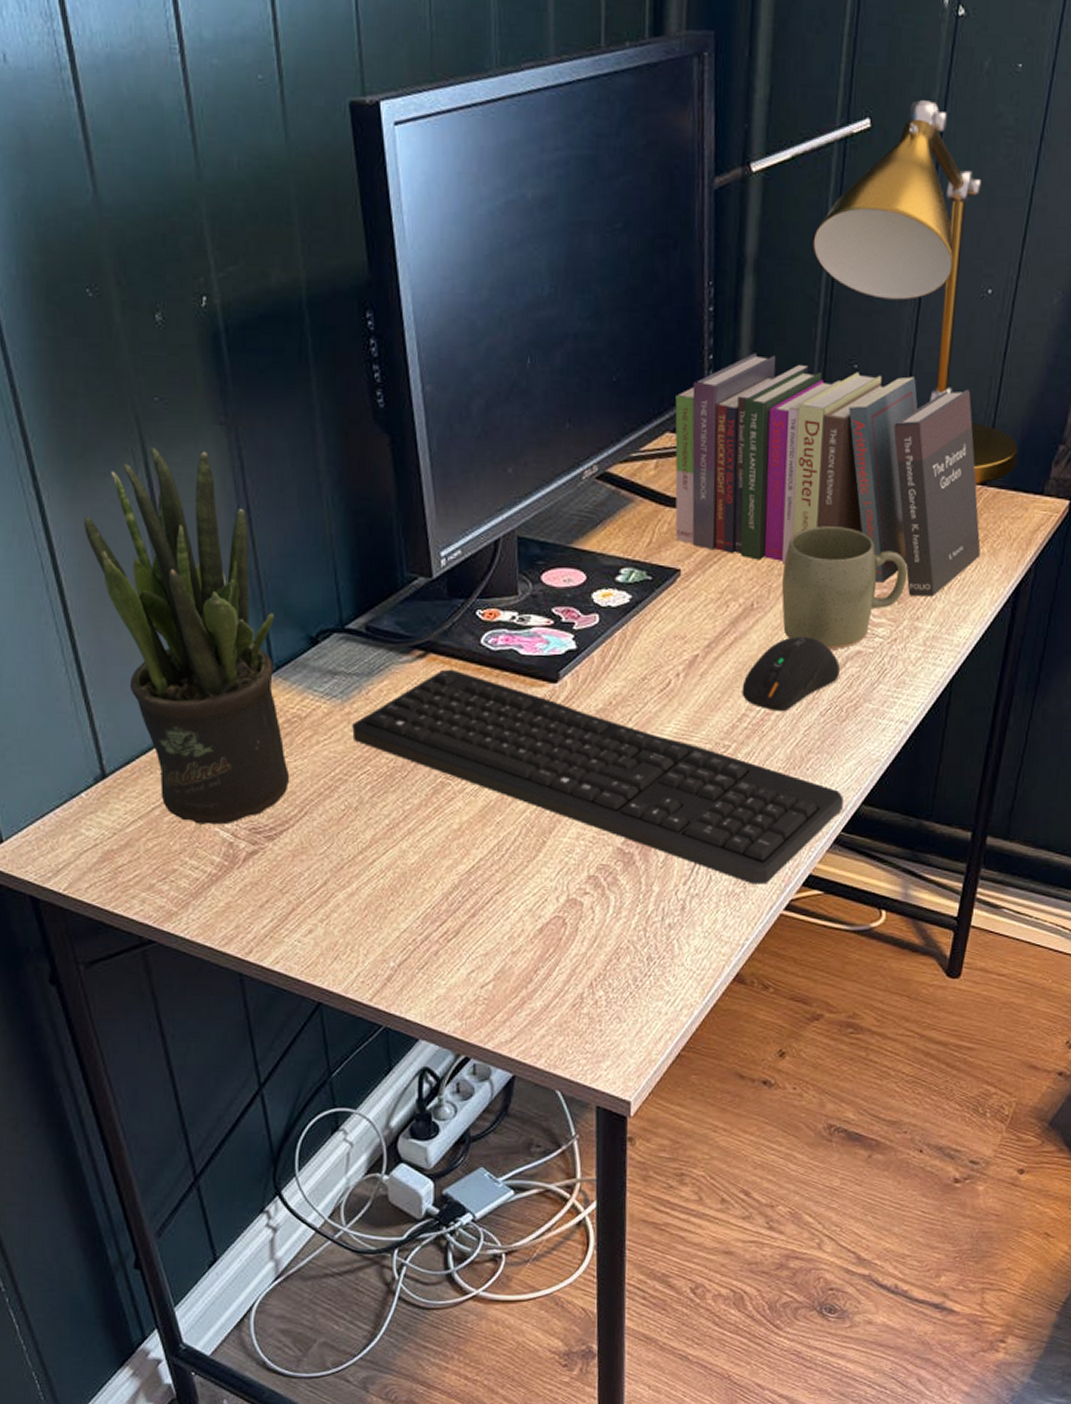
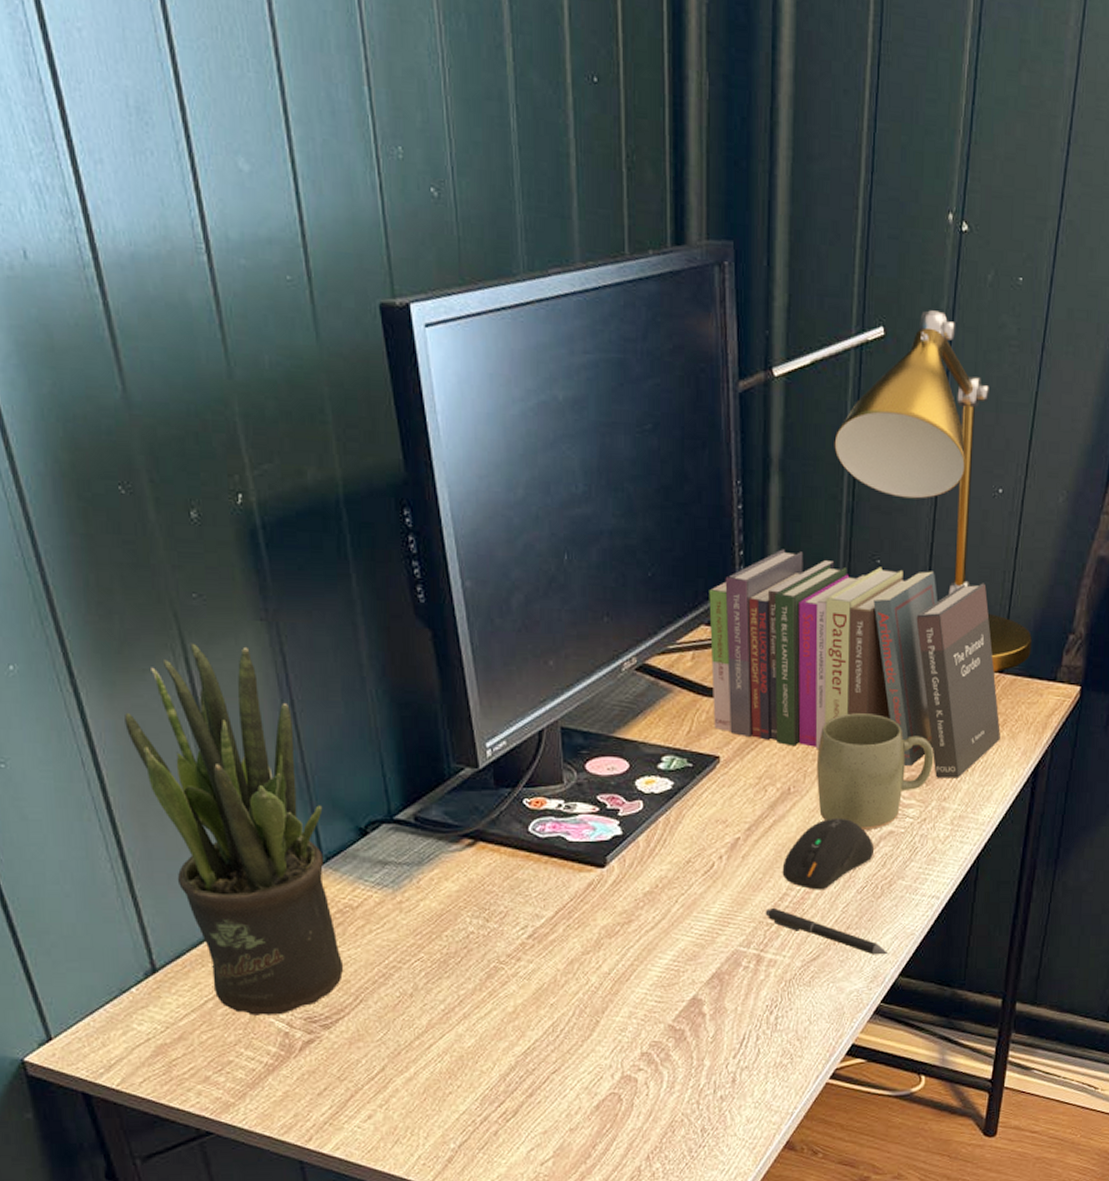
computer keyboard: present [352,669,843,885] -> none [404,857,881,1055]
pen: none [722,728,851,782] -> present [765,907,889,955]

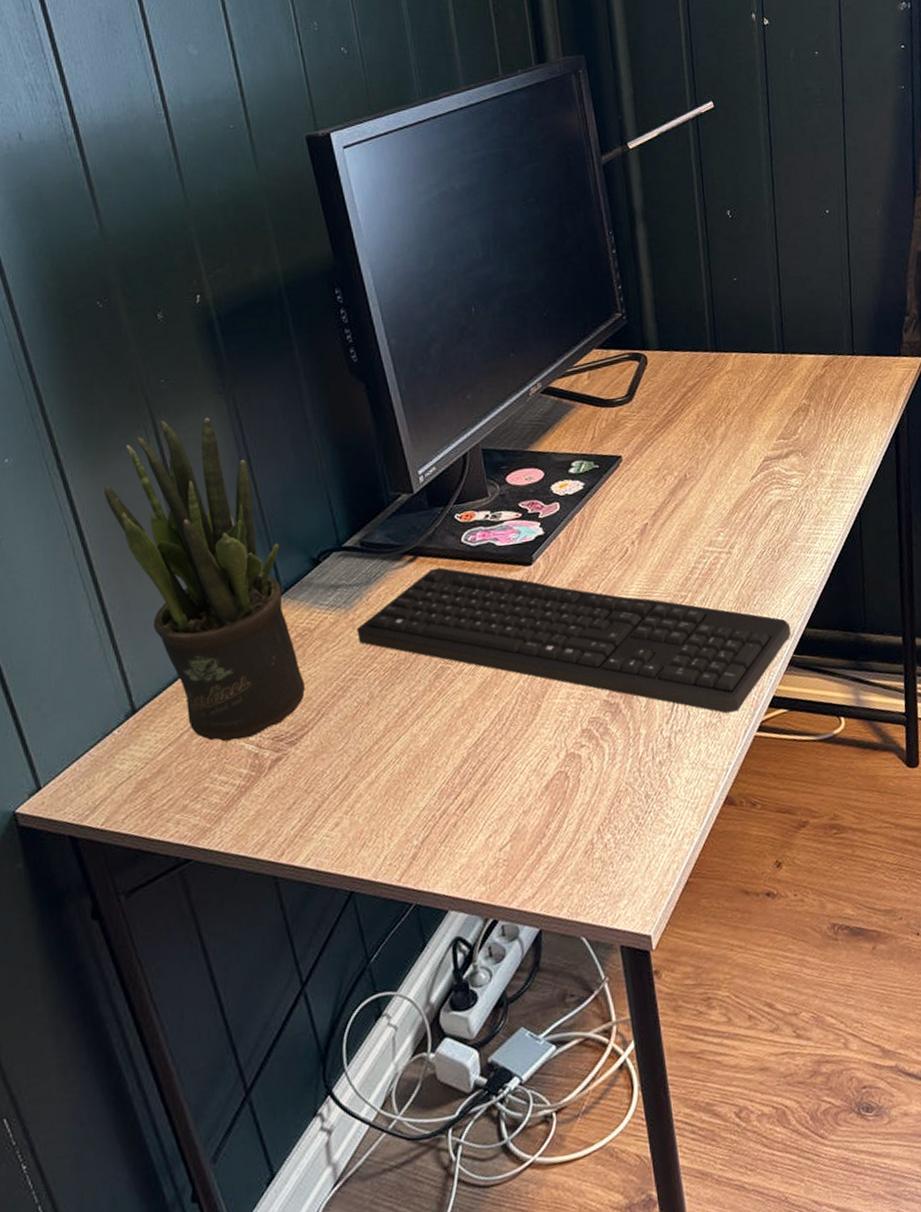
computer keyboard: none [404,857,881,1055] -> present [357,567,791,714]
books: present [709,549,1001,778] -> none [596,280,862,450]
pen: present [765,907,889,955] -> none [678,580,794,612]
computer mouse: present [782,817,875,890] -> none [688,494,768,561]
mug: present [817,713,934,831] -> none [705,403,808,503]
desk lamp: present [834,310,1032,673] -> none [684,84,876,356]

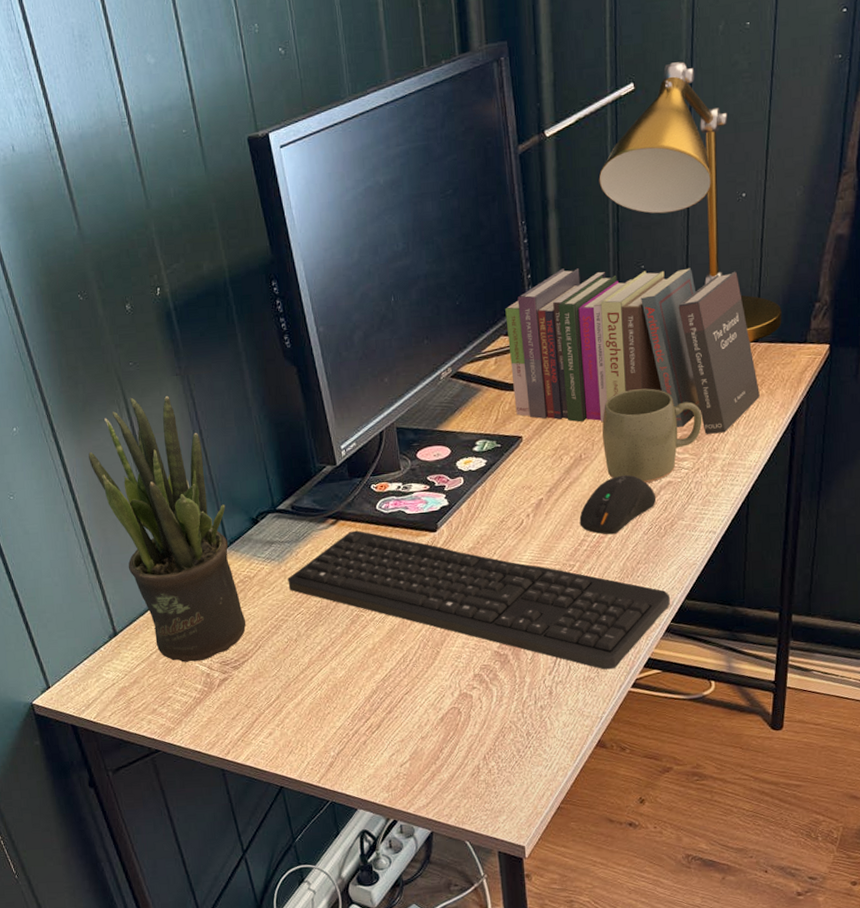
books: none [596,280,862,450] -> present [505,268,760,434]
desk lamp: none [684,84,876,356] -> present [599,61,782,343]
computer mouse: none [688,494,768,561] -> present [579,474,657,535]
mug: none [705,403,808,503] -> present [602,388,703,484]

